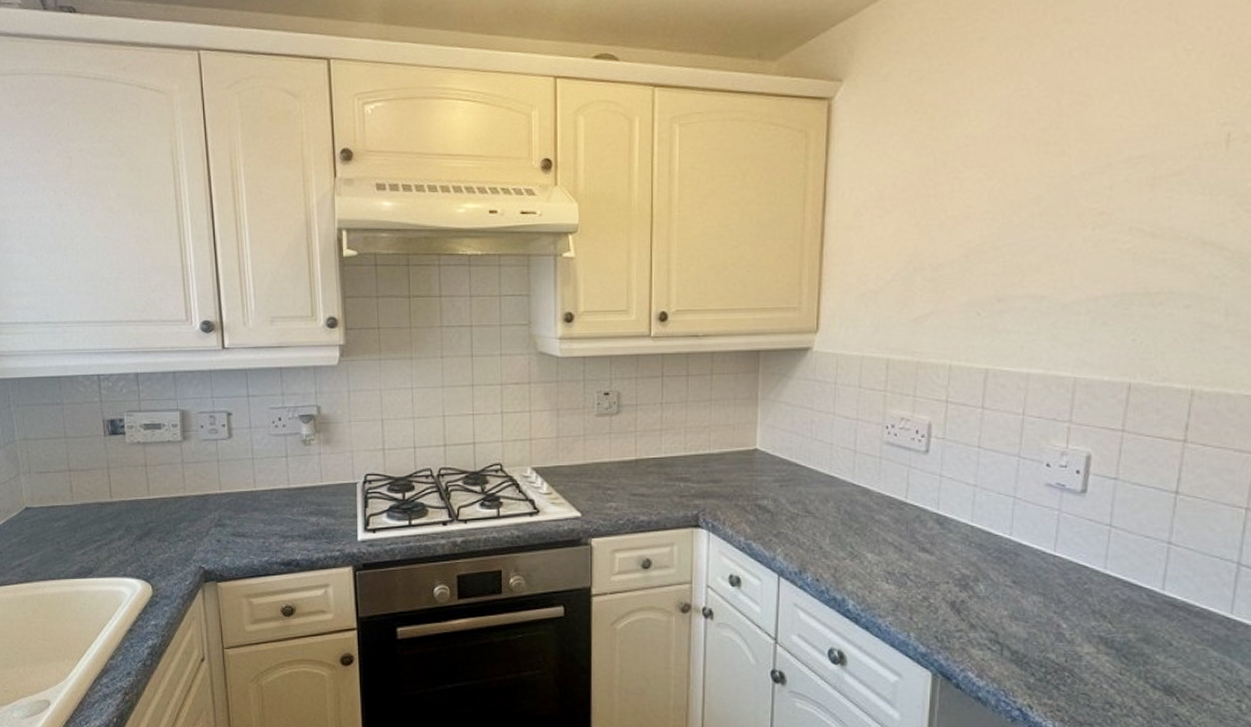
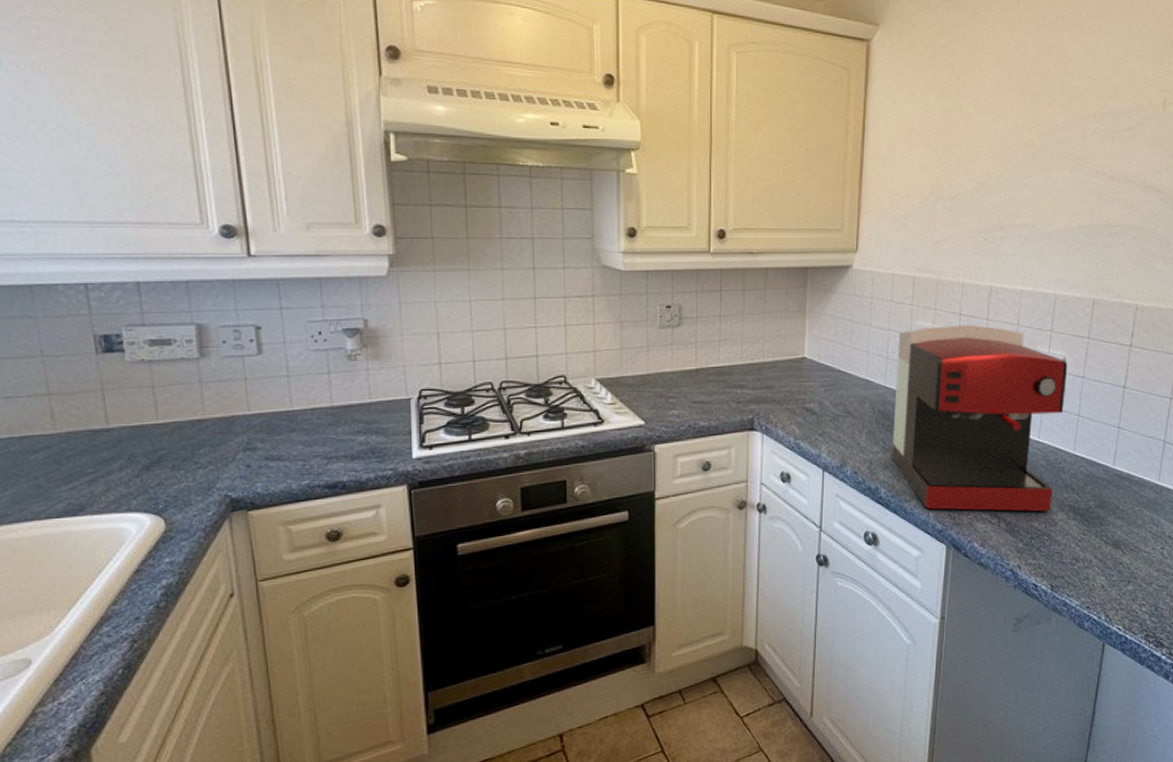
coffee maker: none [862,413,1094,642] -> present [892,324,1068,512]

